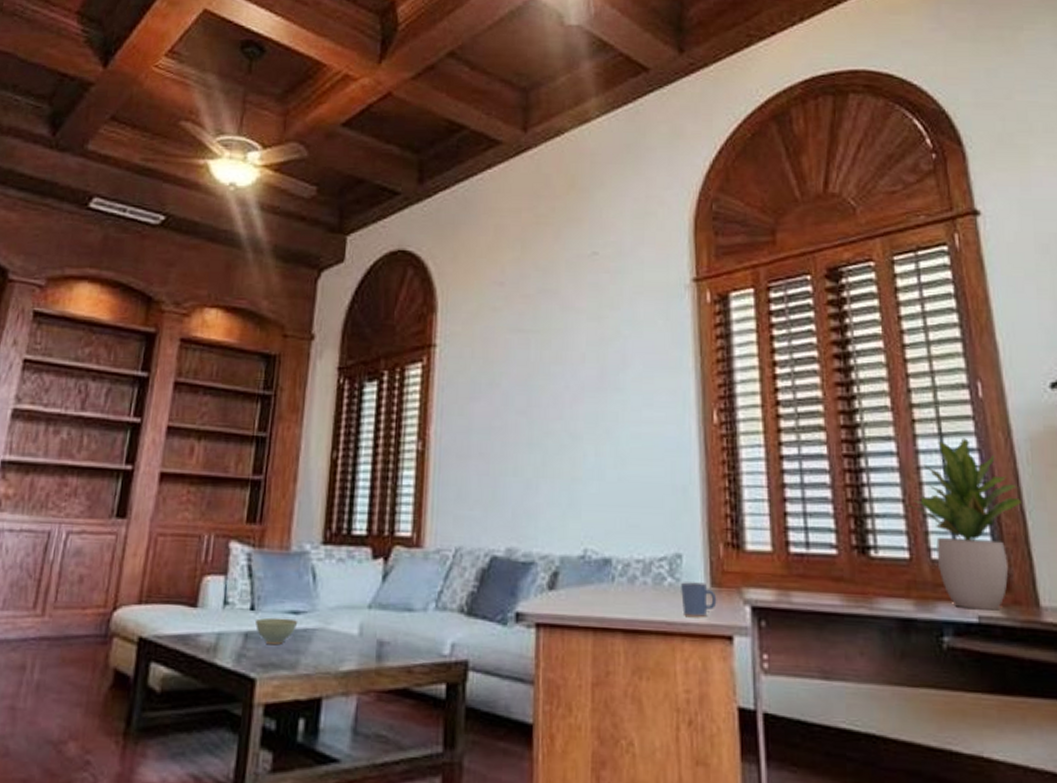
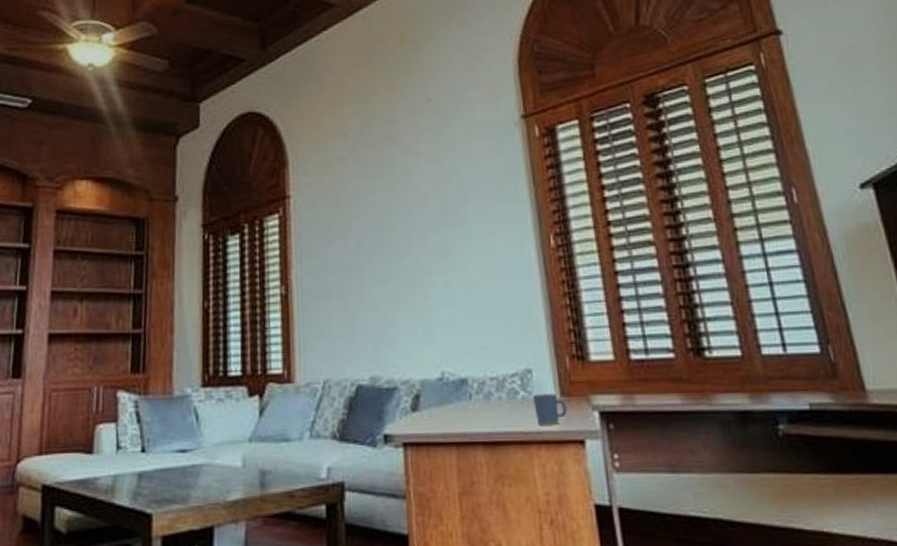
bowl: present [256,617,298,646] -> none [147,457,186,483]
potted plant: present [905,438,1021,611] -> none [734,241,841,398]

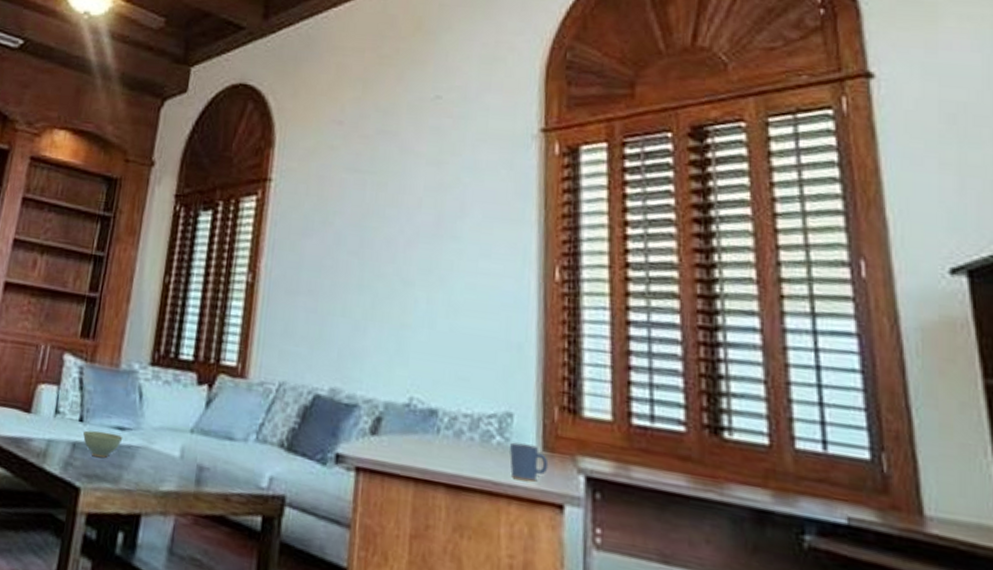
bowl: none [147,457,186,483] -> present [83,430,123,459]

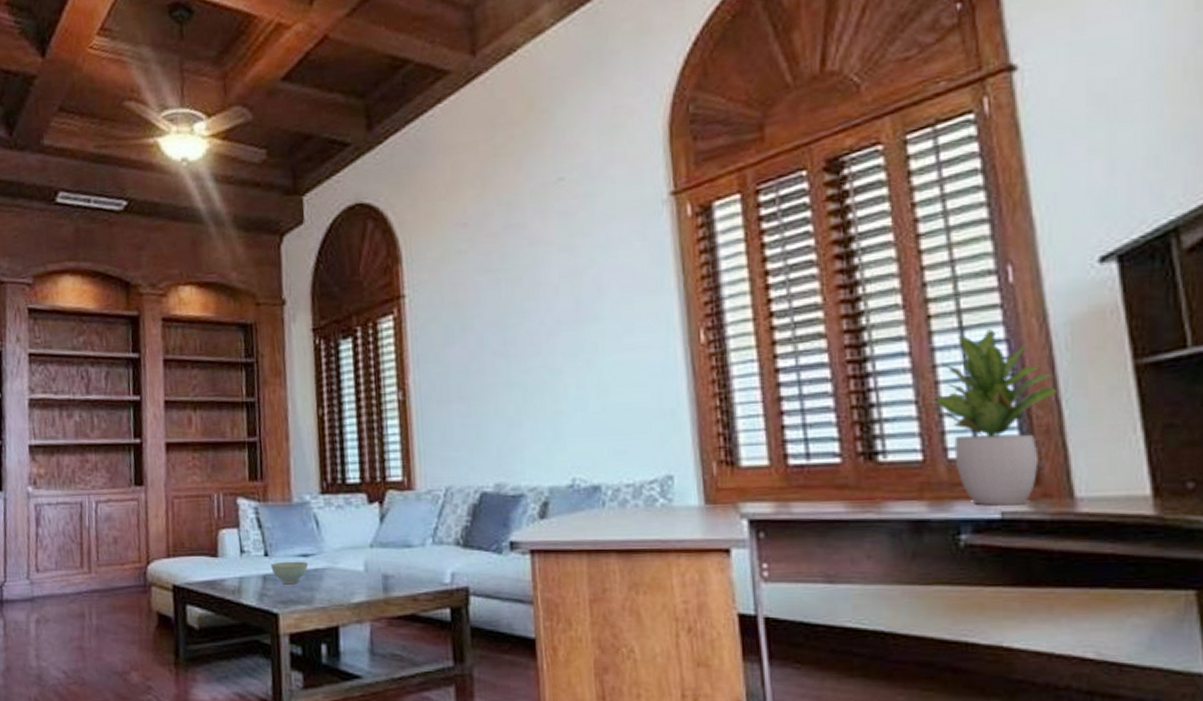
mug: present [509,442,549,482] -> none [672,501,712,535]
potted plant: none [767,320,907,514] -> present [918,329,1056,506]

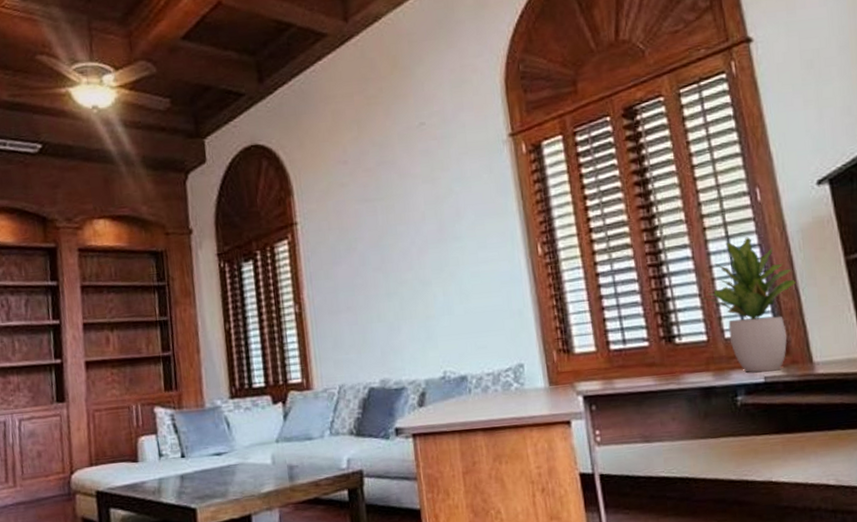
bowl: present [271,561,309,585] -> none [188,459,222,482]

